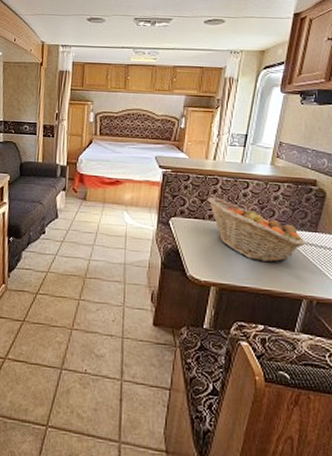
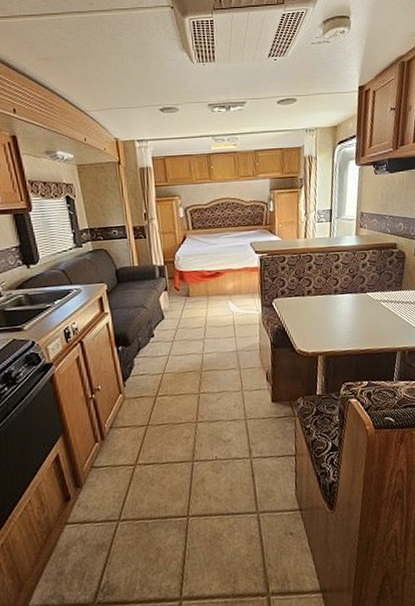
fruit basket: present [208,197,307,263] -> none [304,273,395,326]

